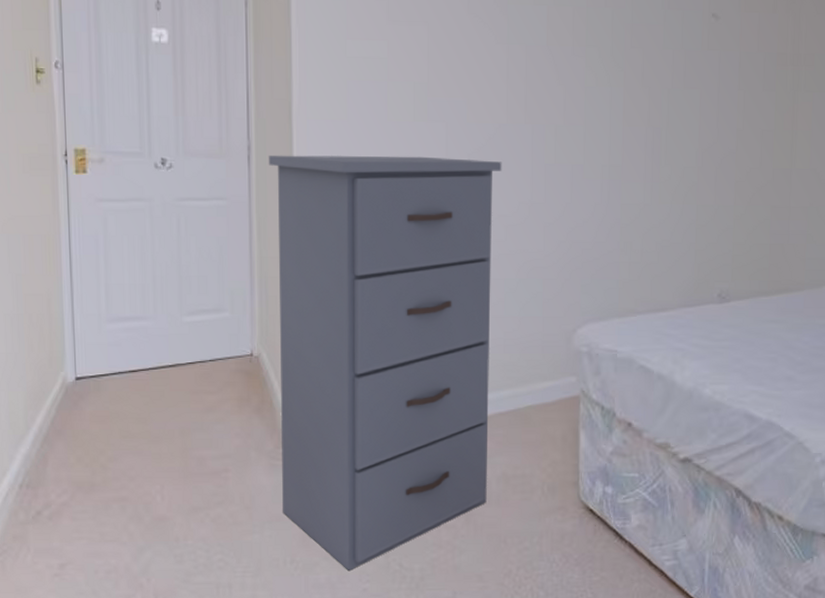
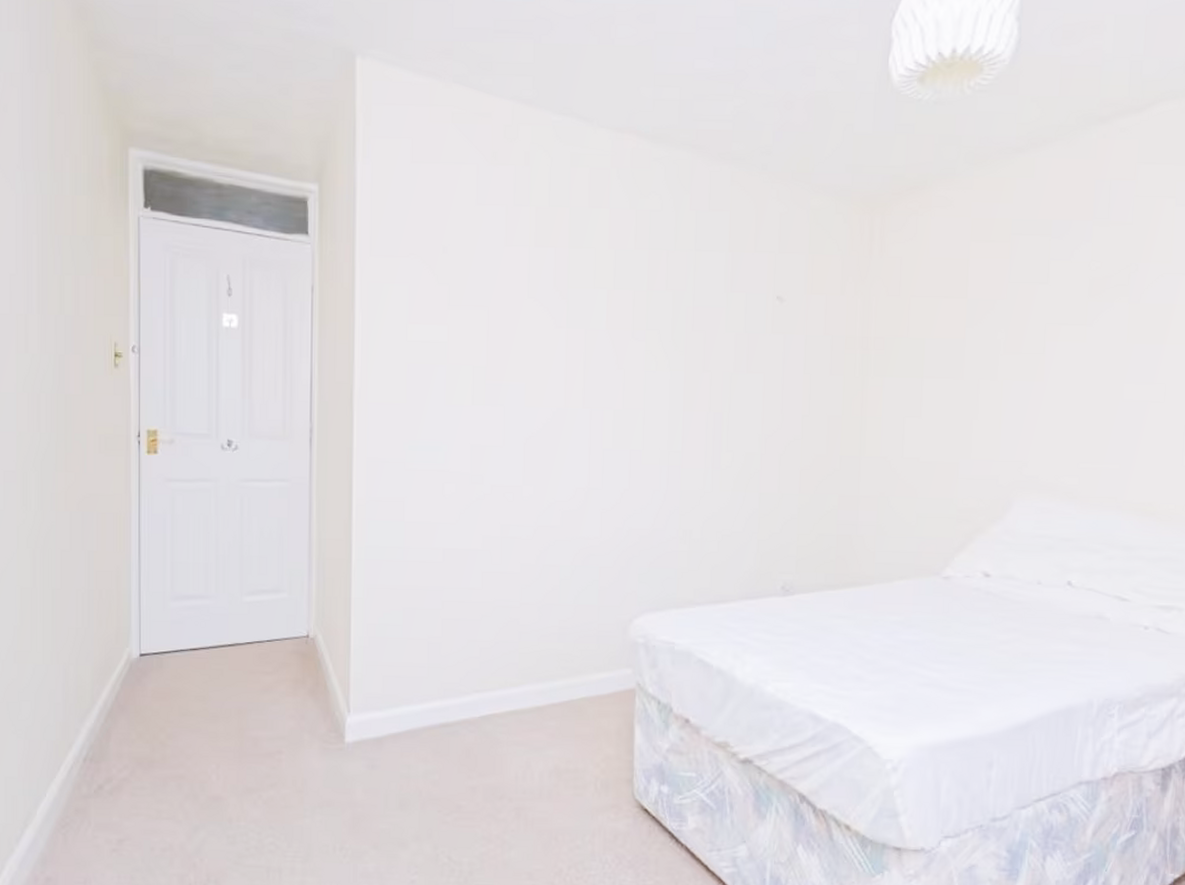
underdrawers: present [268,155,502,570] -> none [329,437,559,861]

